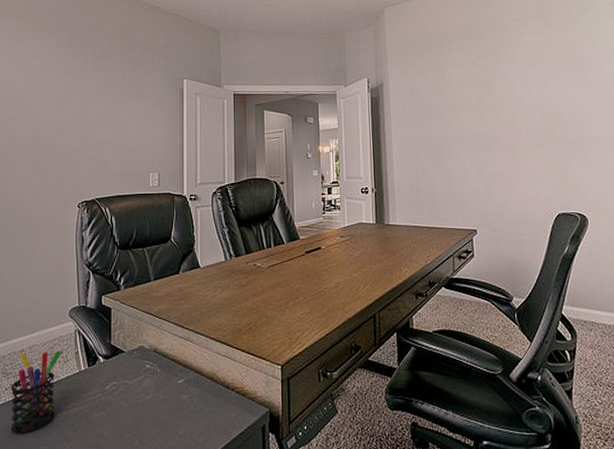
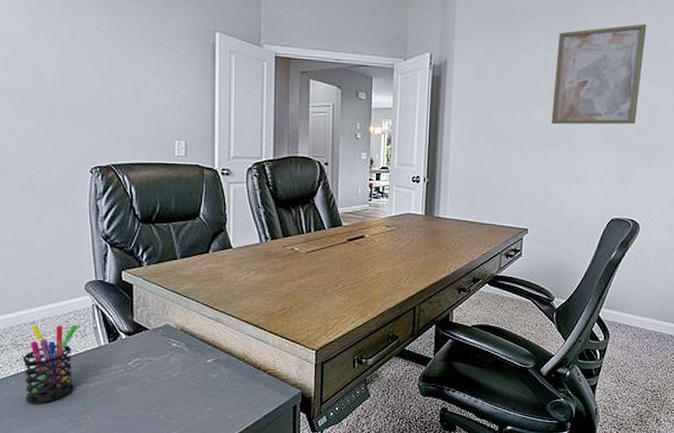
wall art: none [481,35,566,130] -> present [551,24,647,125]

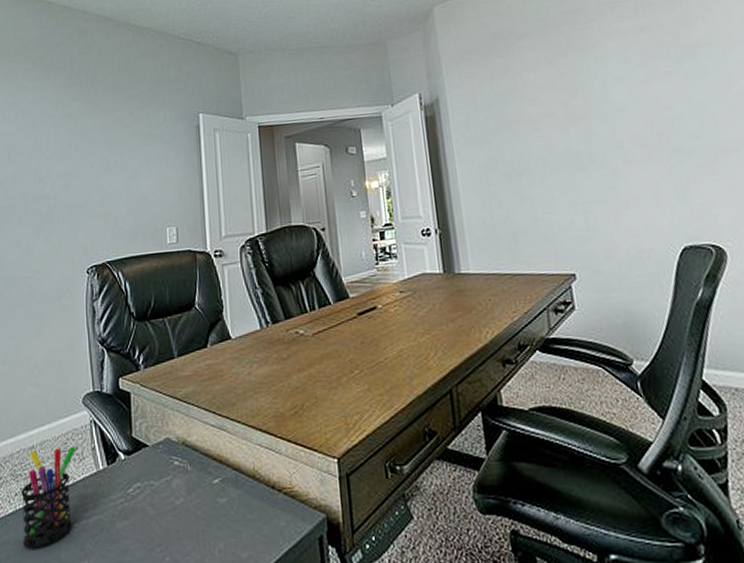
wall art: present [551,24,647,125] -> none [561,17,682,146]

